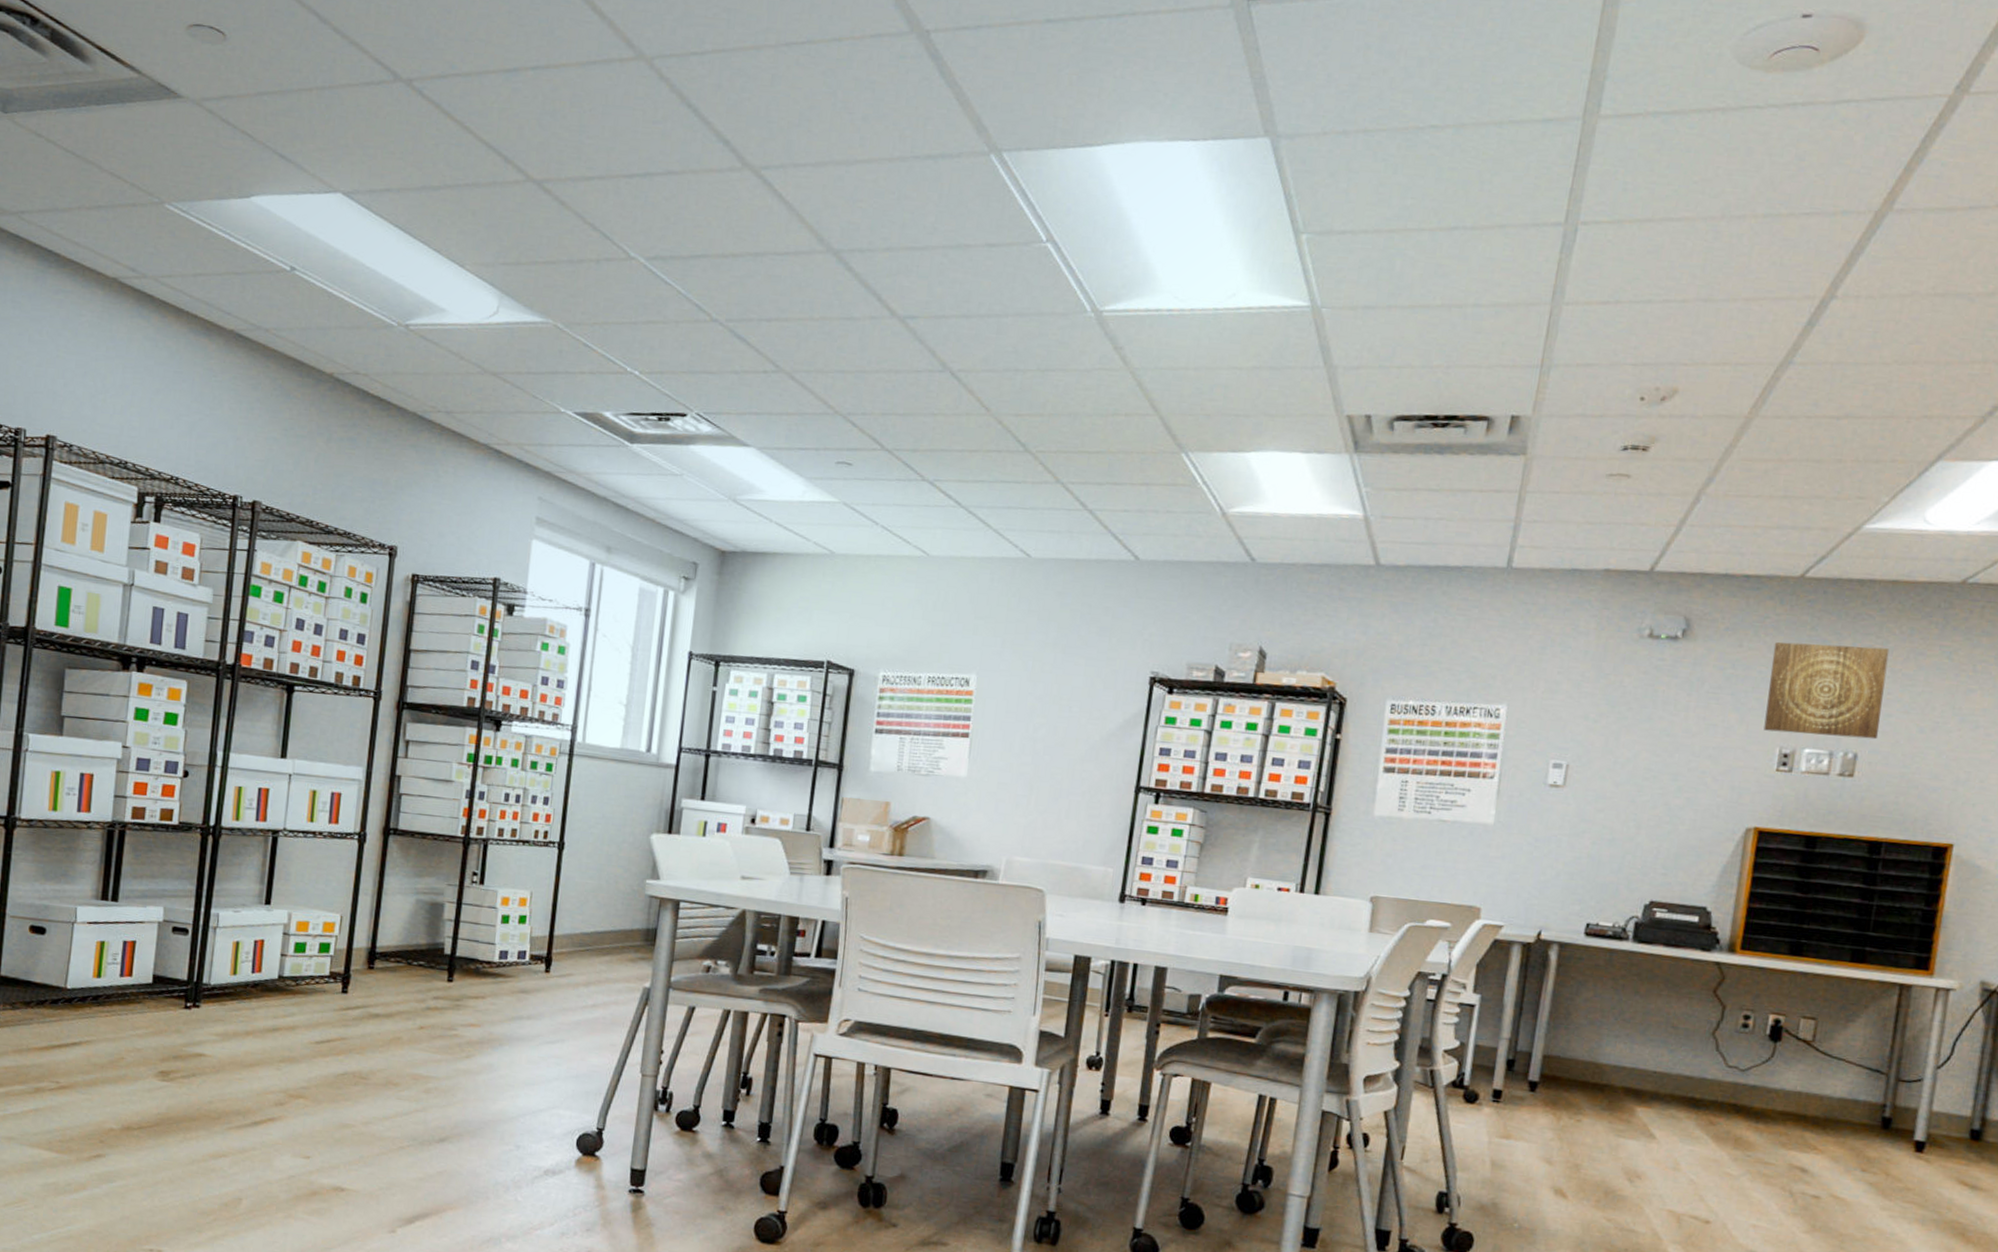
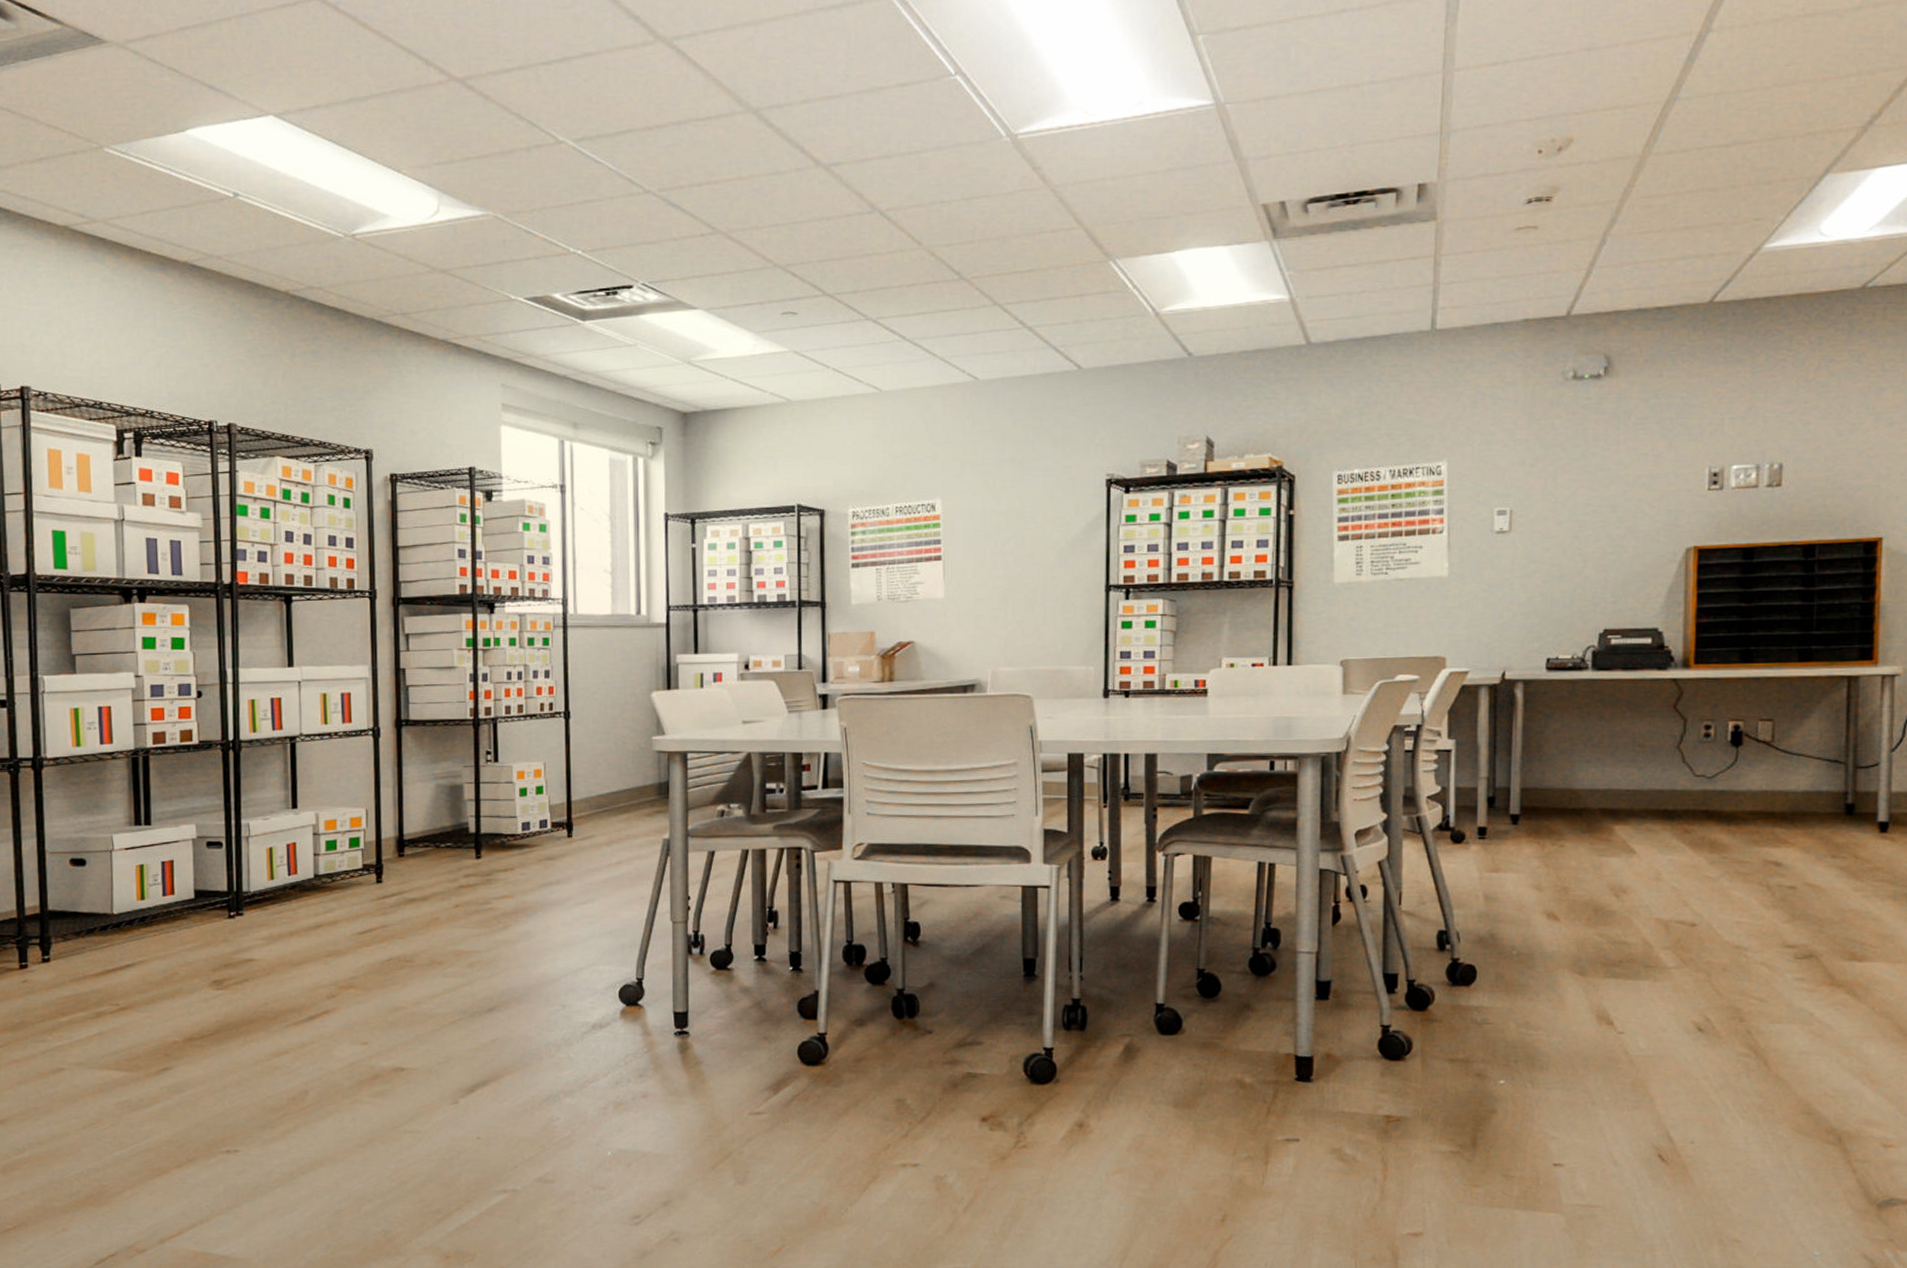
wall art: present [1763,641,1890,740] -> none [1691,360,1801,453]

